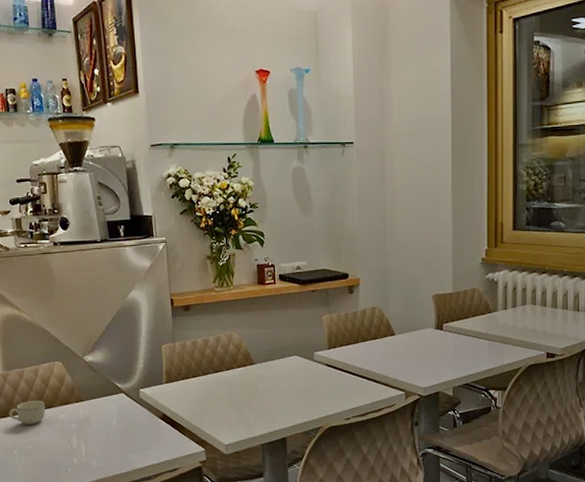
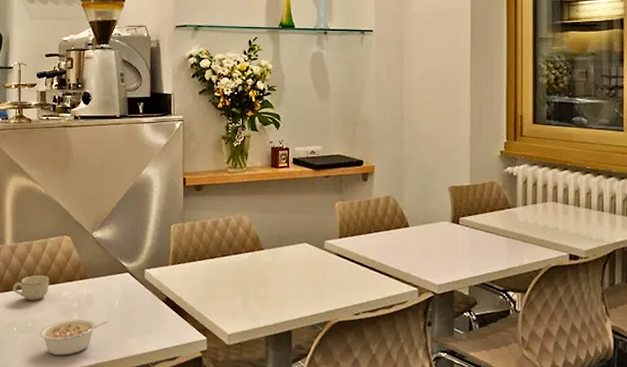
legume: none [39,439,108,474] -> present [38,318,108,356]

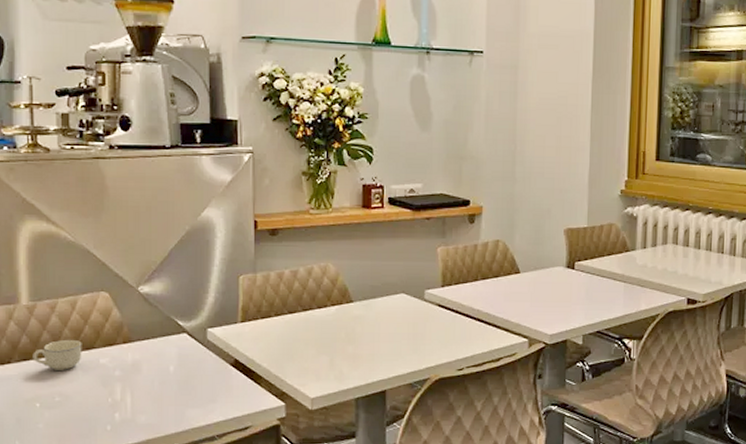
legume: present [38,318,108,356] -> none [70,389,162,433]

